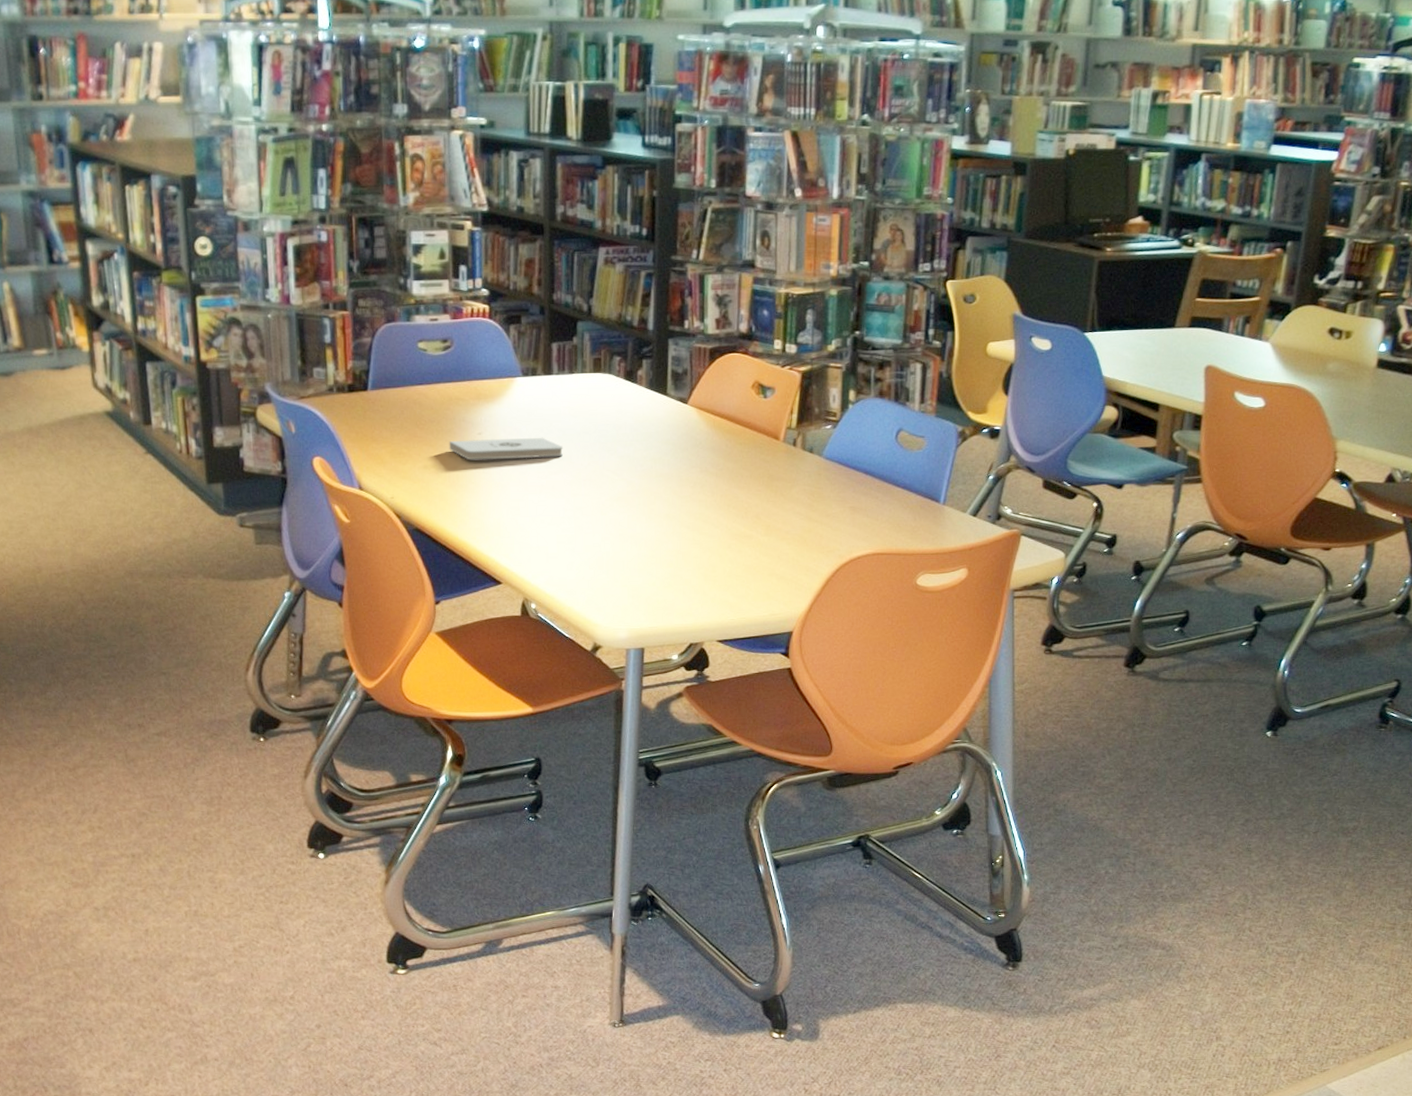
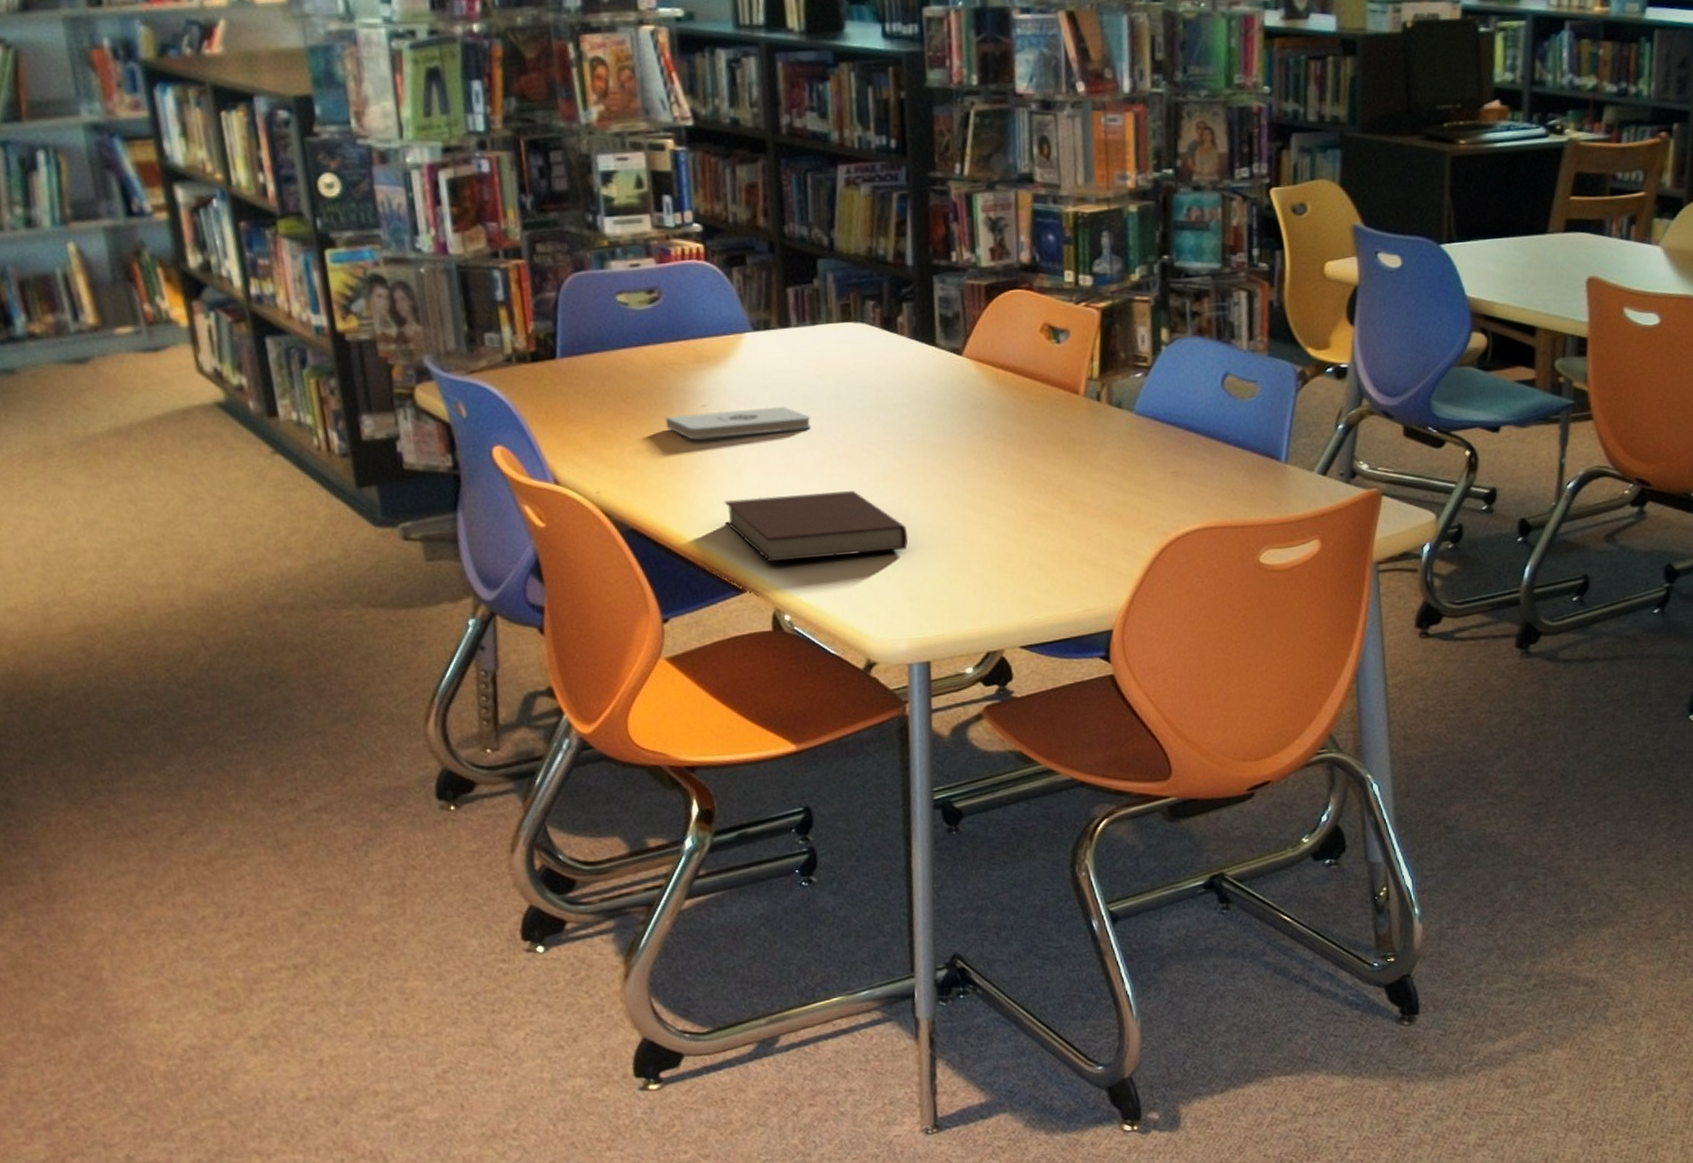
notebook: none [490,507,634,562] -> present [725,491,909,563]

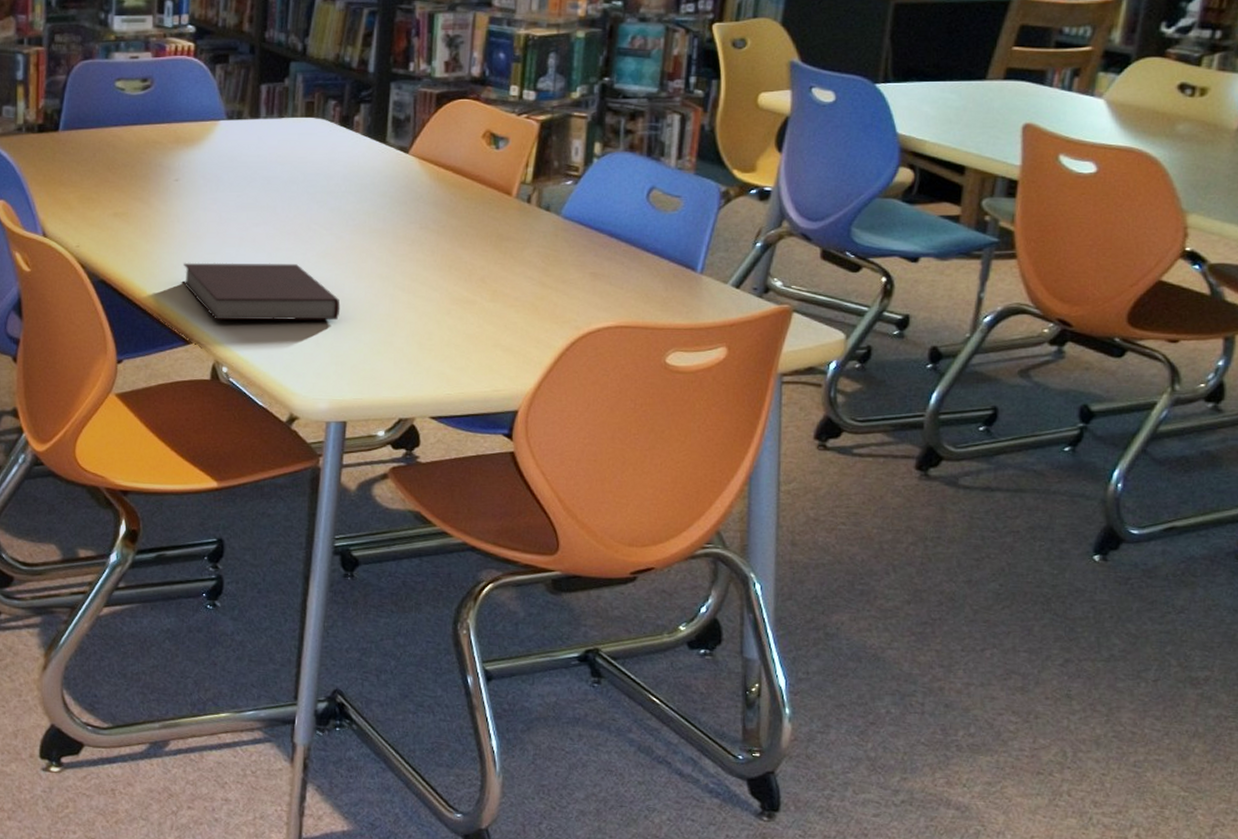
notepad: present [665,406,811,440] -> none [142,185,268,209]

